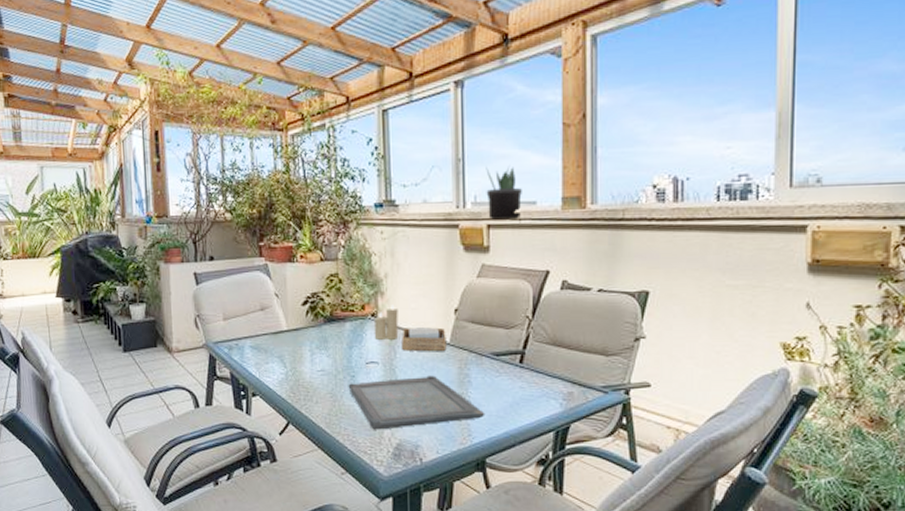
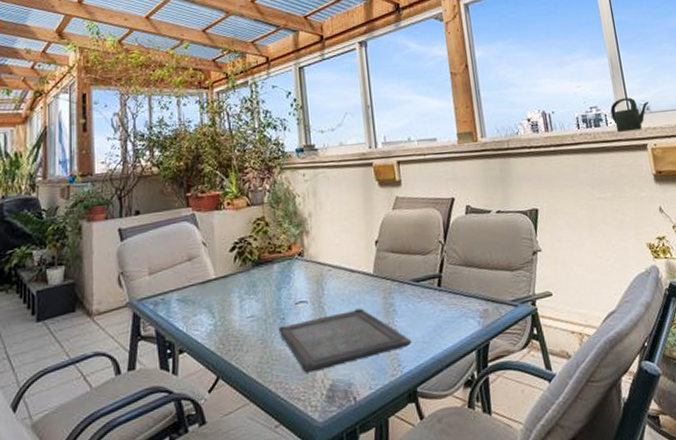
candle: present [374,304,399,340] -> none [301,242,325,279]
napkin holder: present [402,327,447,352] -> none [328,260,371,287]
planter: present [486,165,522,220] -> none [391,109,425,157]
watering can: none [766,165,823,208] -> present [610,97,650,132]

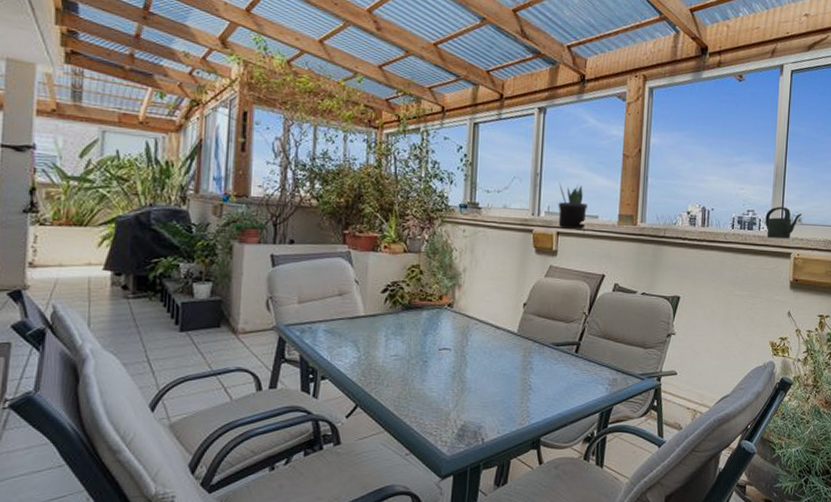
serving tray: present [278,308,412,373] -> none [420,362,543,412]
planter: none [391,109,425,157] -> present [558,182,587,229]

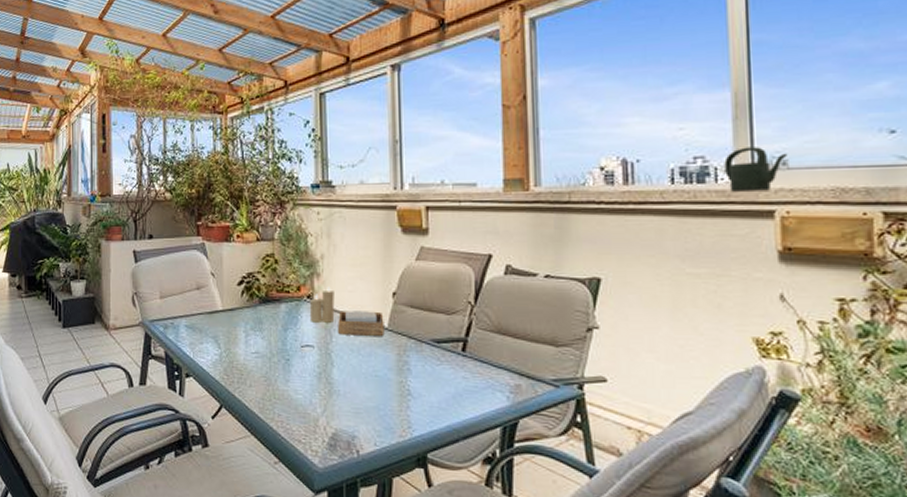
candle: none [448,296,473,328] -> present [309,286,335,323]
napkin holder: none [474,318,515,341] -> present [338,311,385,337]
planter: present [558,182,587,229] -> none [423,147,461,202]

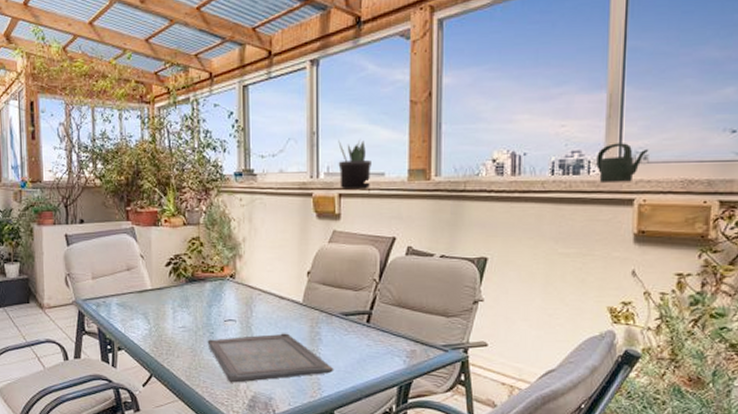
serving tray: none [282,361,426,418] -> present [207,333,334,383]
candle: present [309,286,335,323] -> none [232,267,255,299]
napkin holder: present [338,311,385,337] -> none [258,288,299,312]
planter: none [423,147,461,202] -> present [338,139,371,189]

